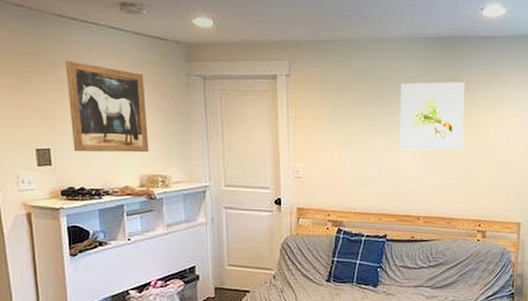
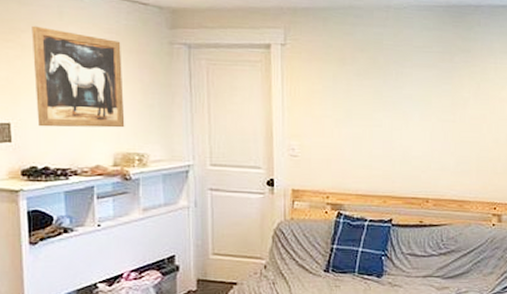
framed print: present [400,81,465,151] -> none [406,53,477,127]

